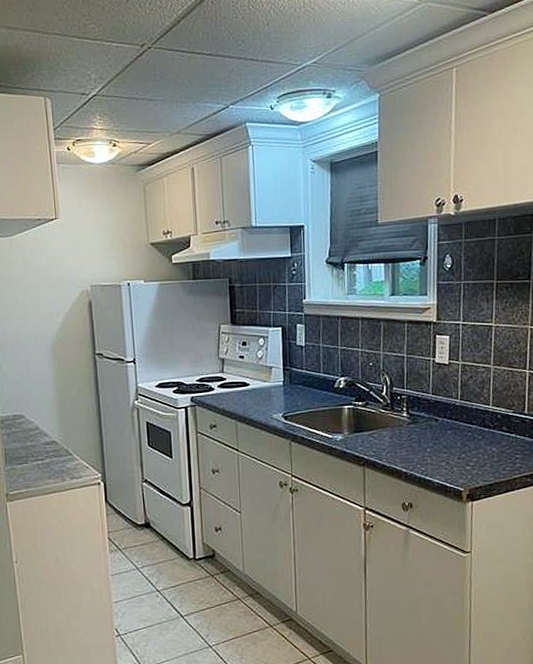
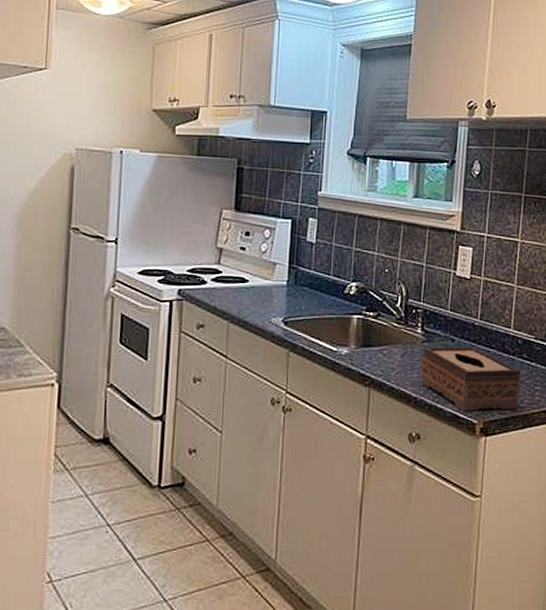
tissue box: none [408,424,503,481] -> present [420,346,521,411]

